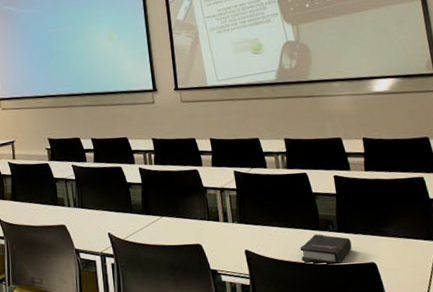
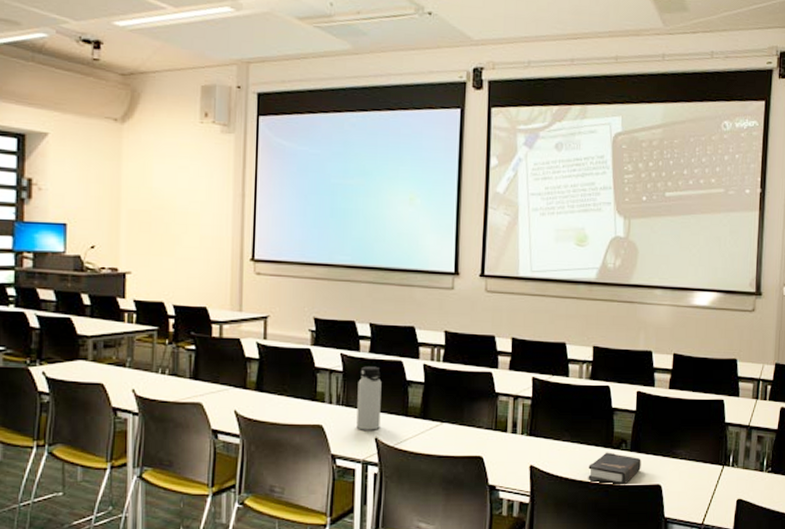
water bottle: none [88,173,111,227] -> present [356,366,382,430]

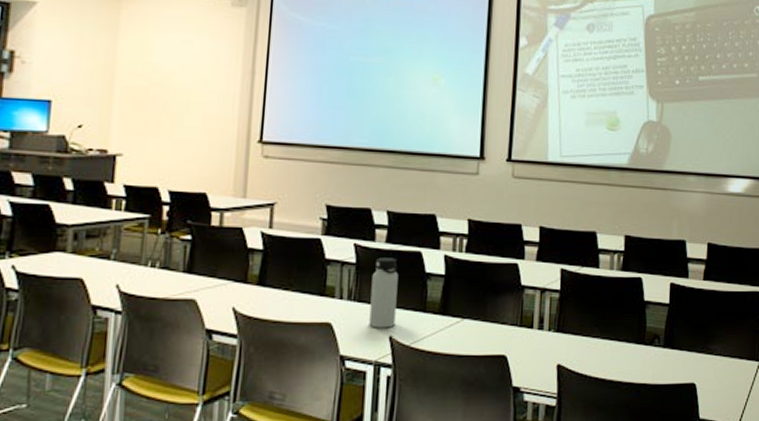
hardback book: present [588,452,641,485] -> none [619,348,675,385]

